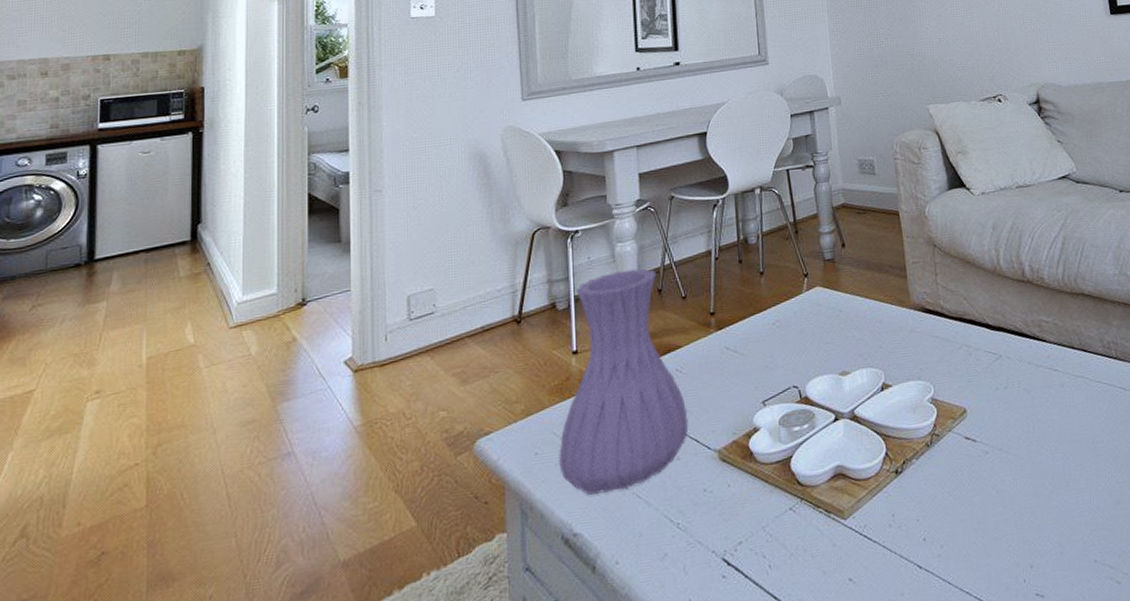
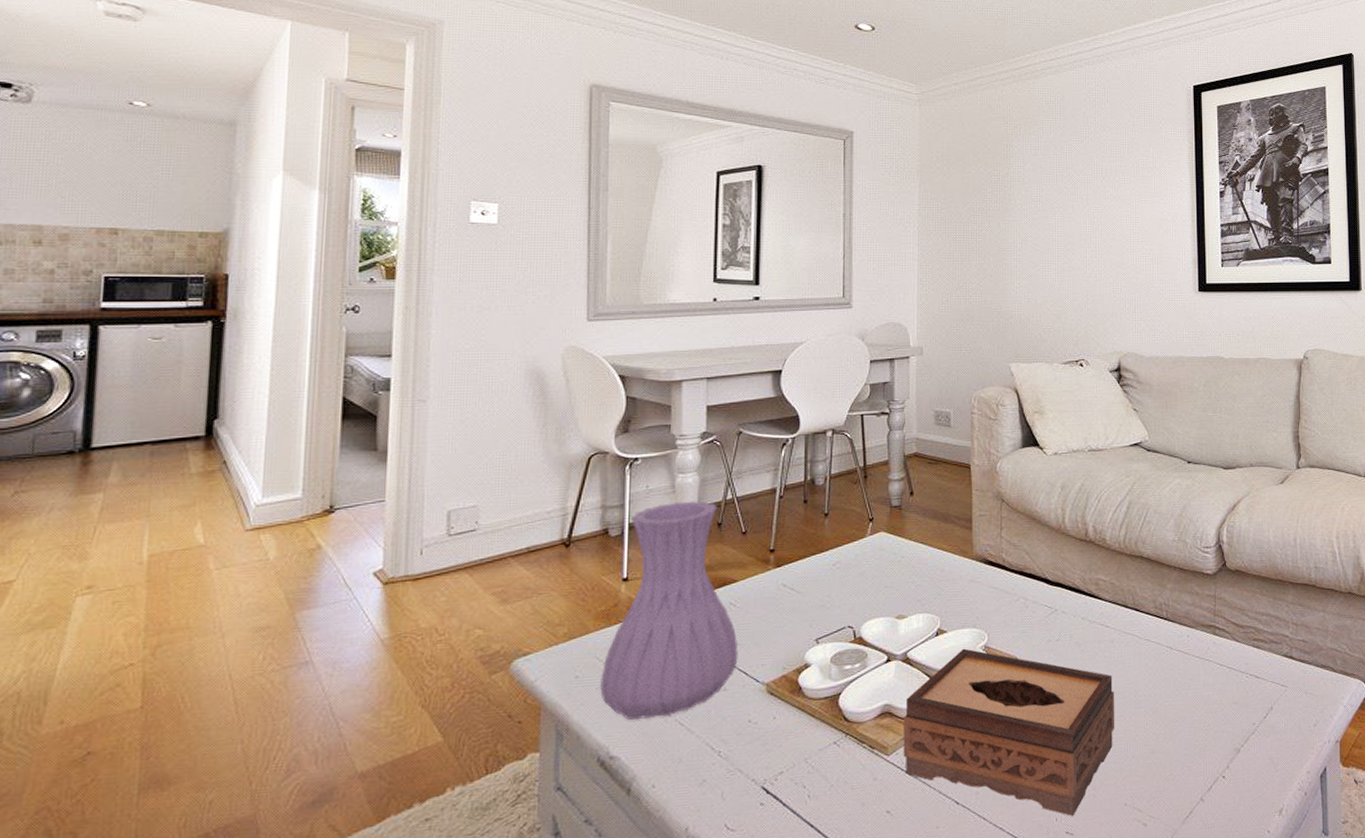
tissue box: none [857,402,1075,576] -> present [903,648,1115,816]

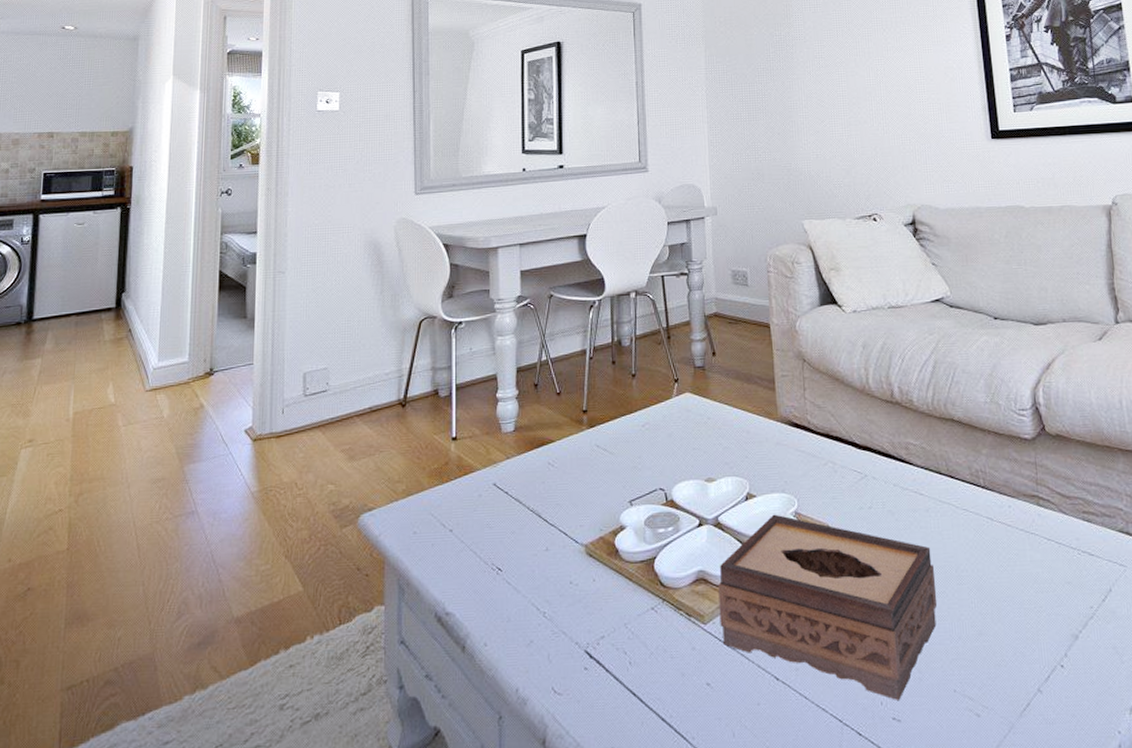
vase: present [600,501,739,720] -> none [435,362,558,577]

